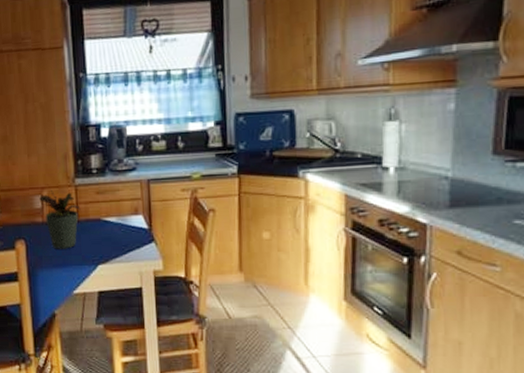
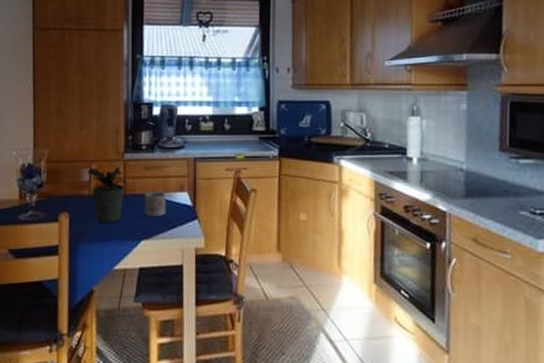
mug: none [99,215,122,242] -> present [145,191,166,217]

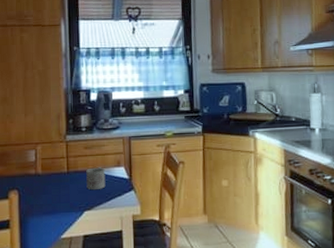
potted plant: present [88,164,128,223] -> none [33,145,70,198]

